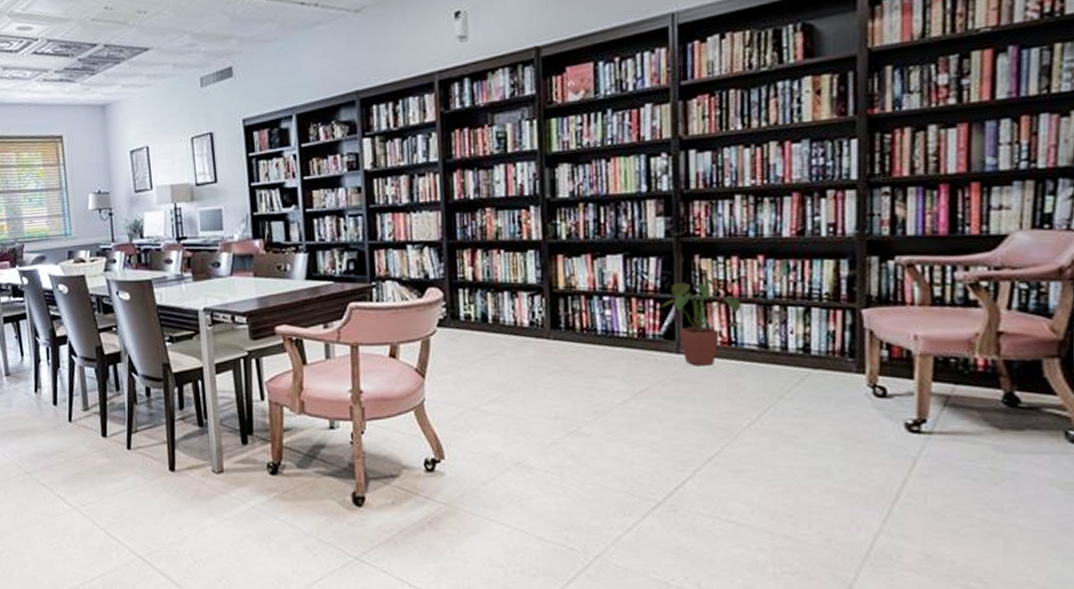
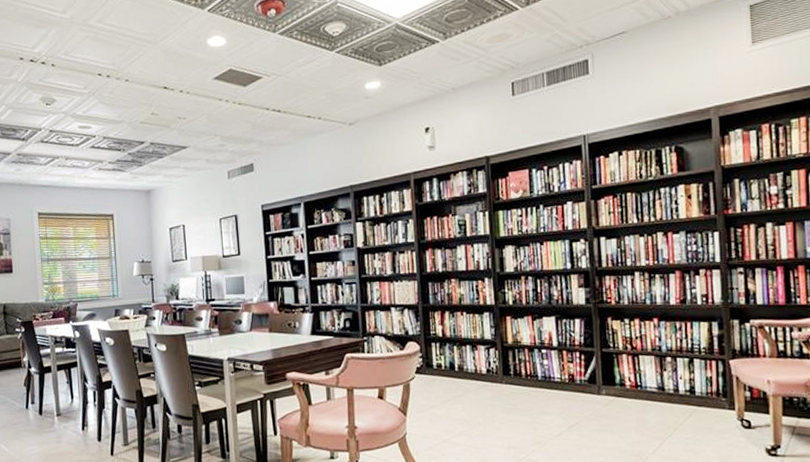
house plant: present [662,277,741,366] -> none [586,334,643,405]

